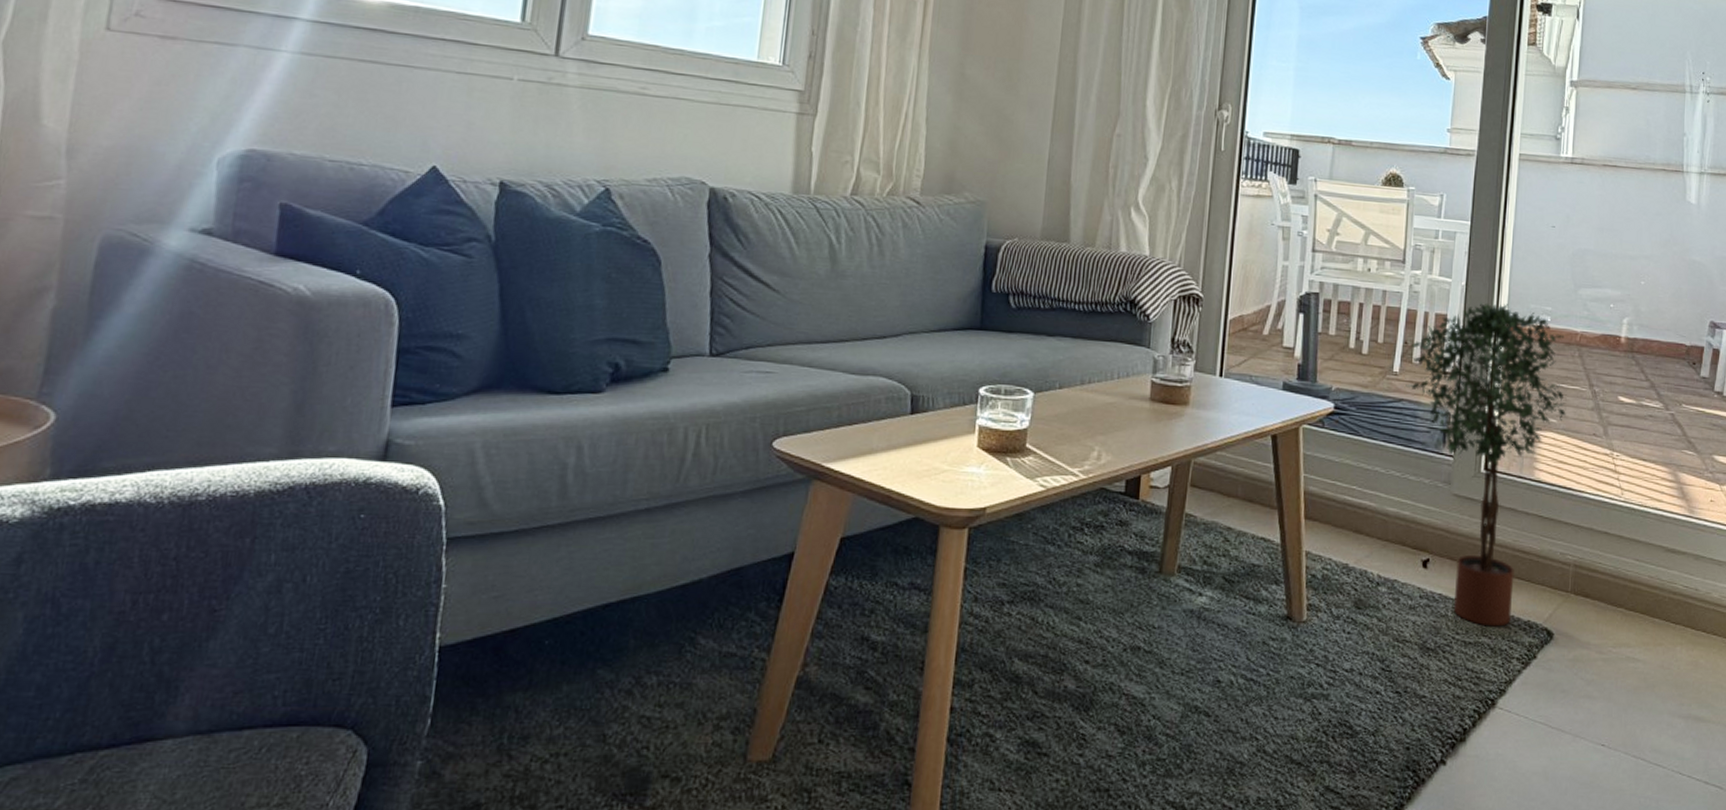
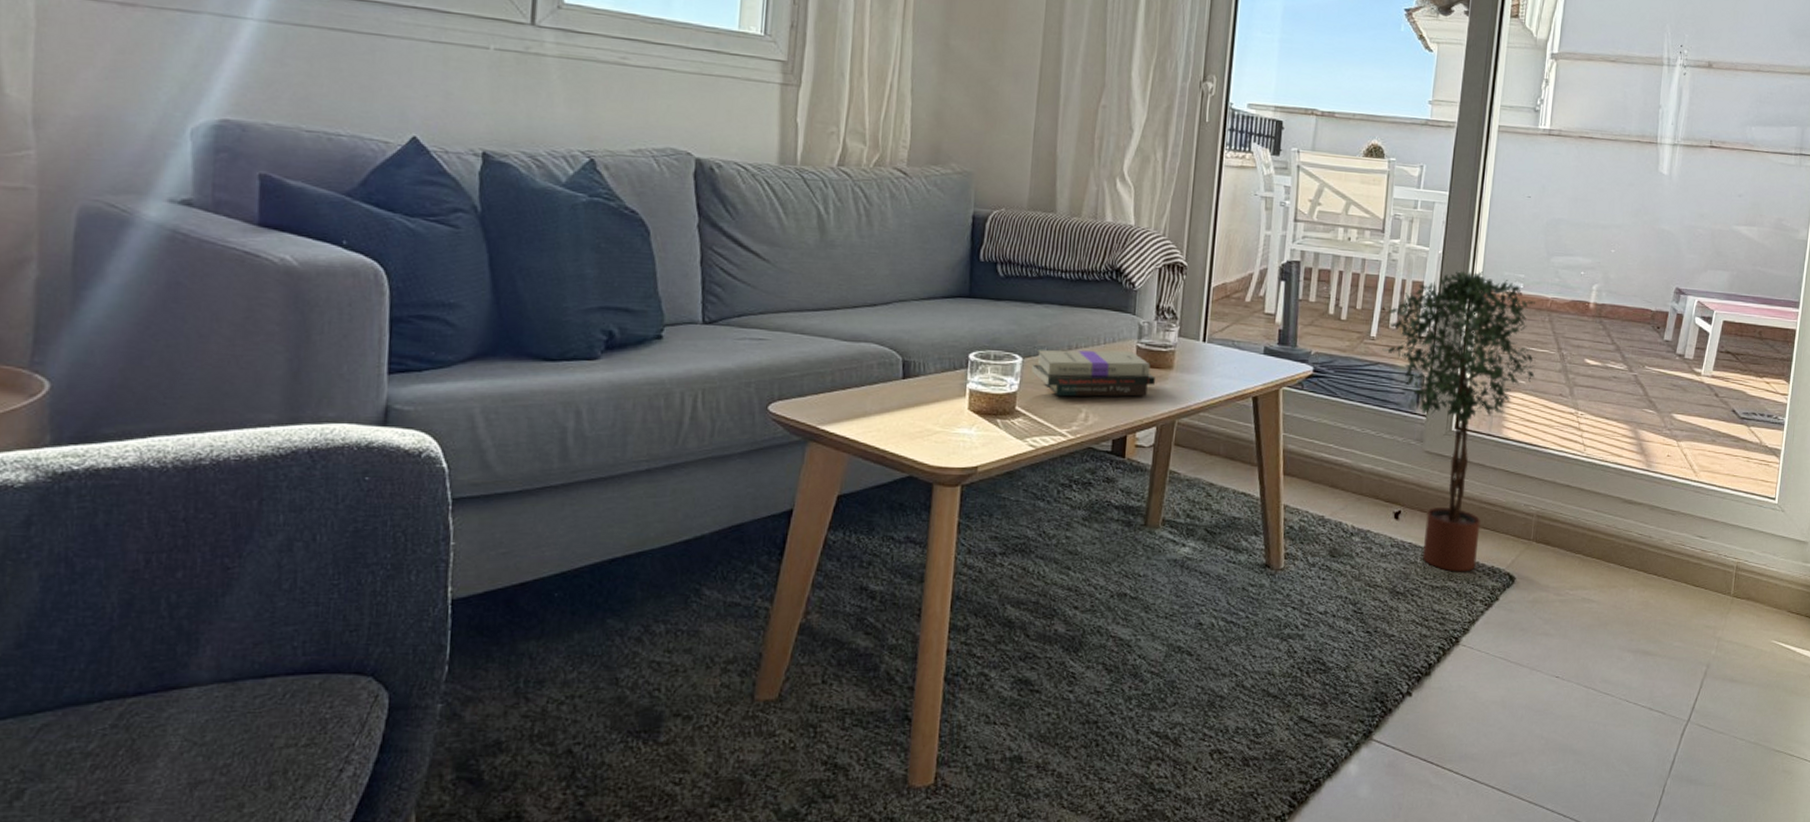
books: none [1042,384,1170,435] -> present [1031,350,1155,397]

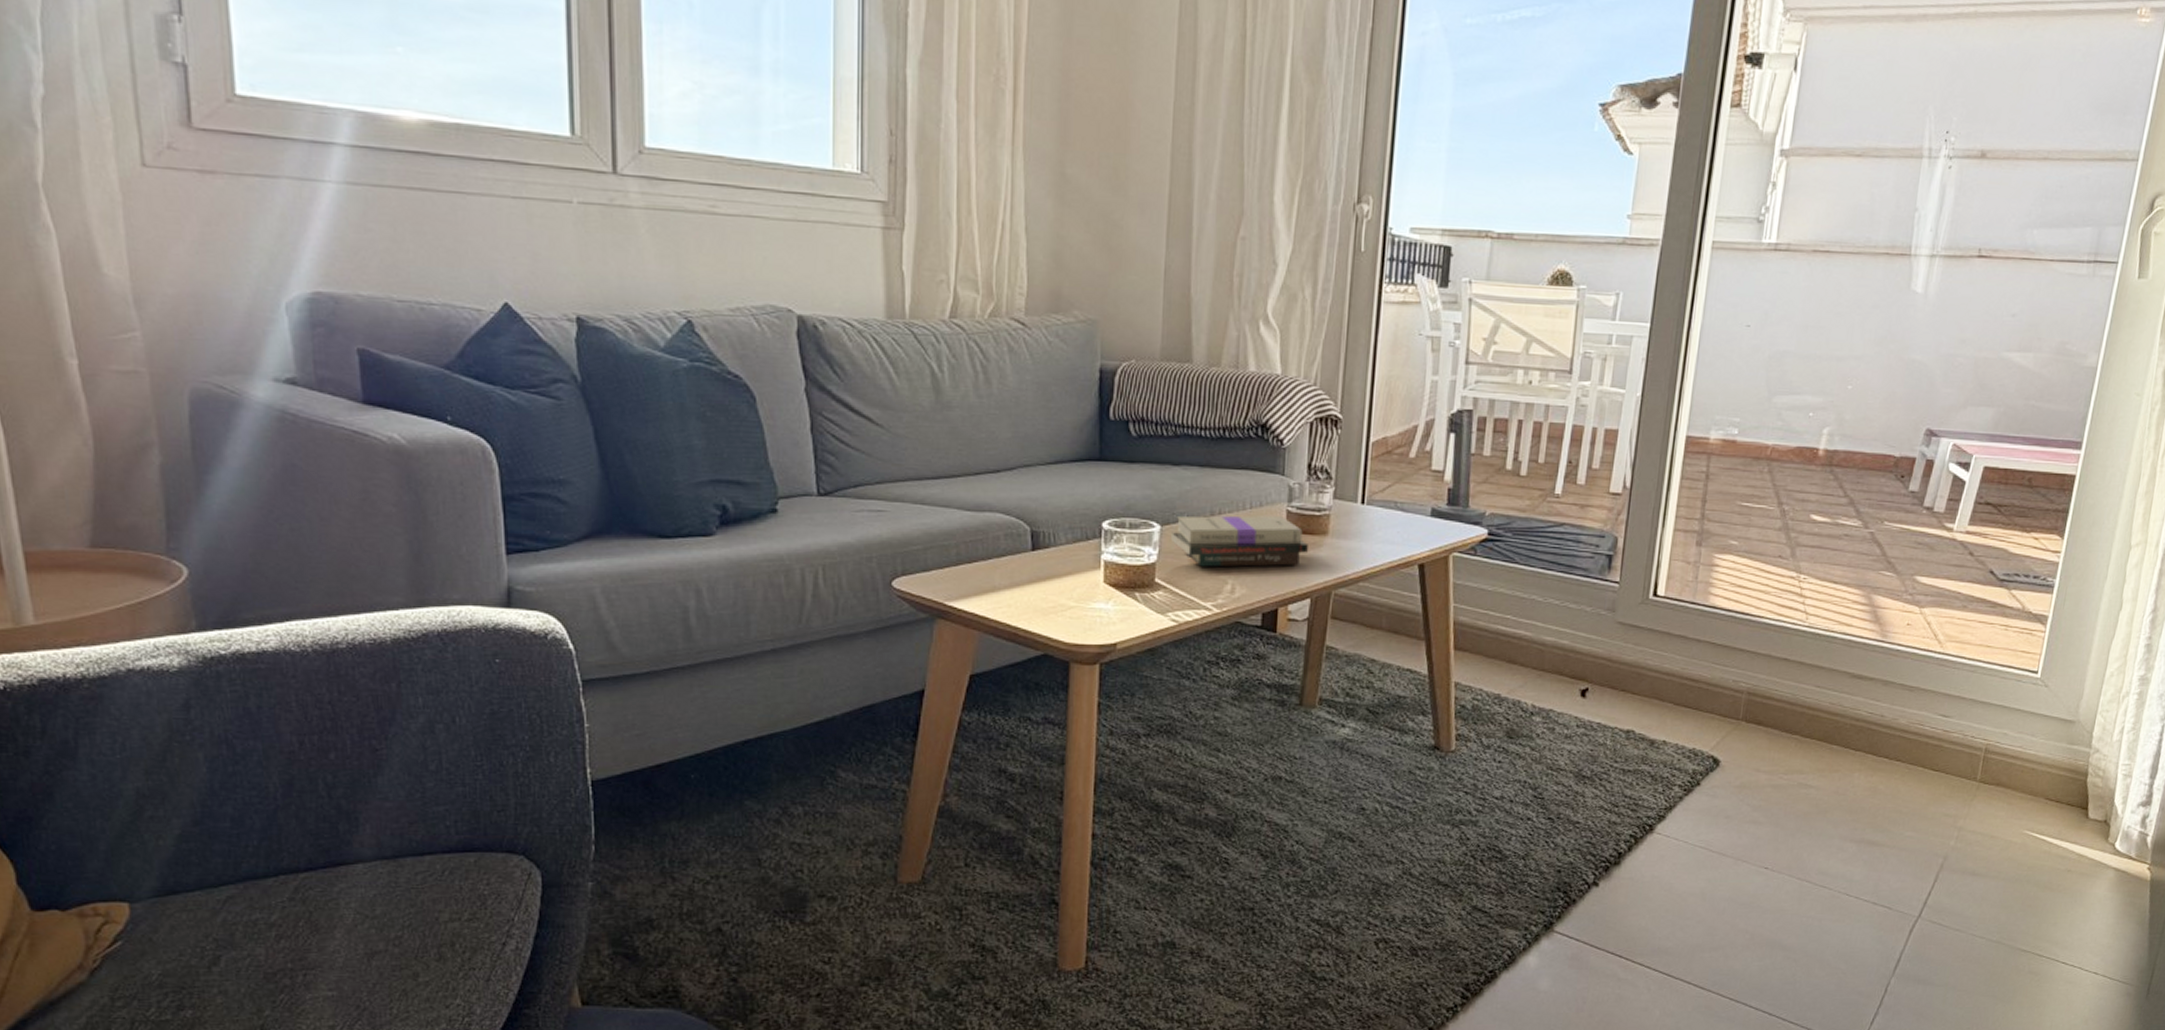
potted tree: present [1382,270,1536,572] -> none [1568,415,1753,755]

